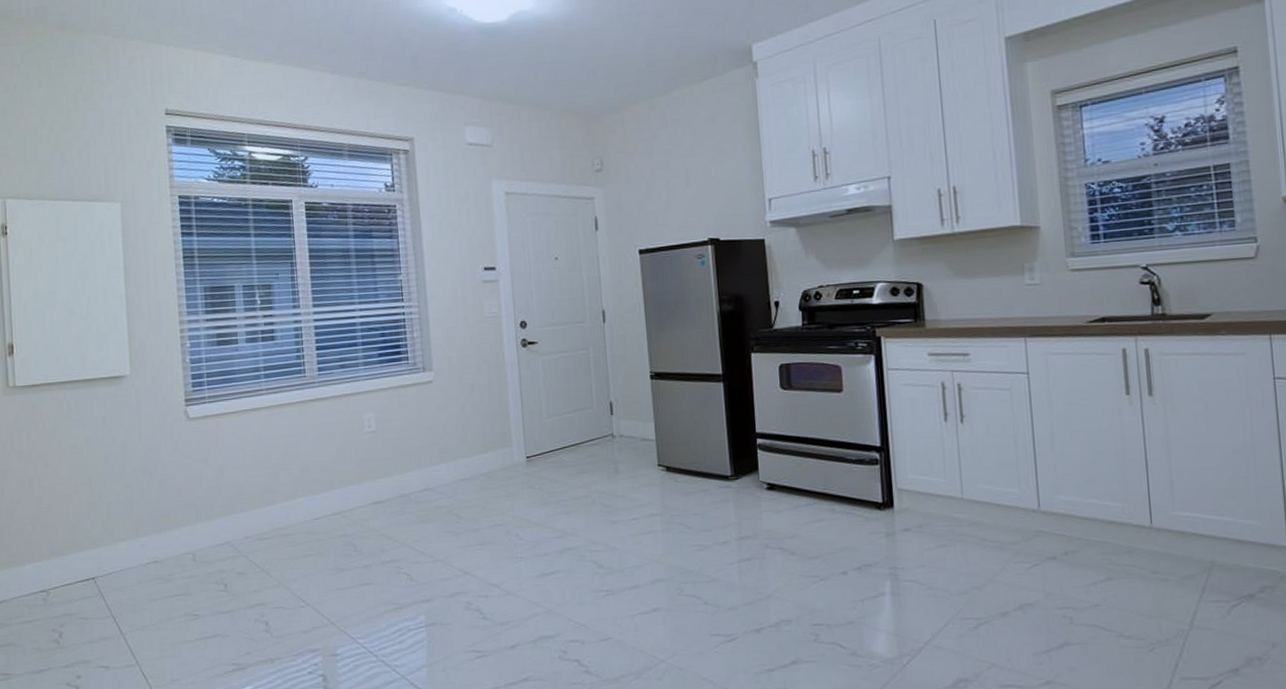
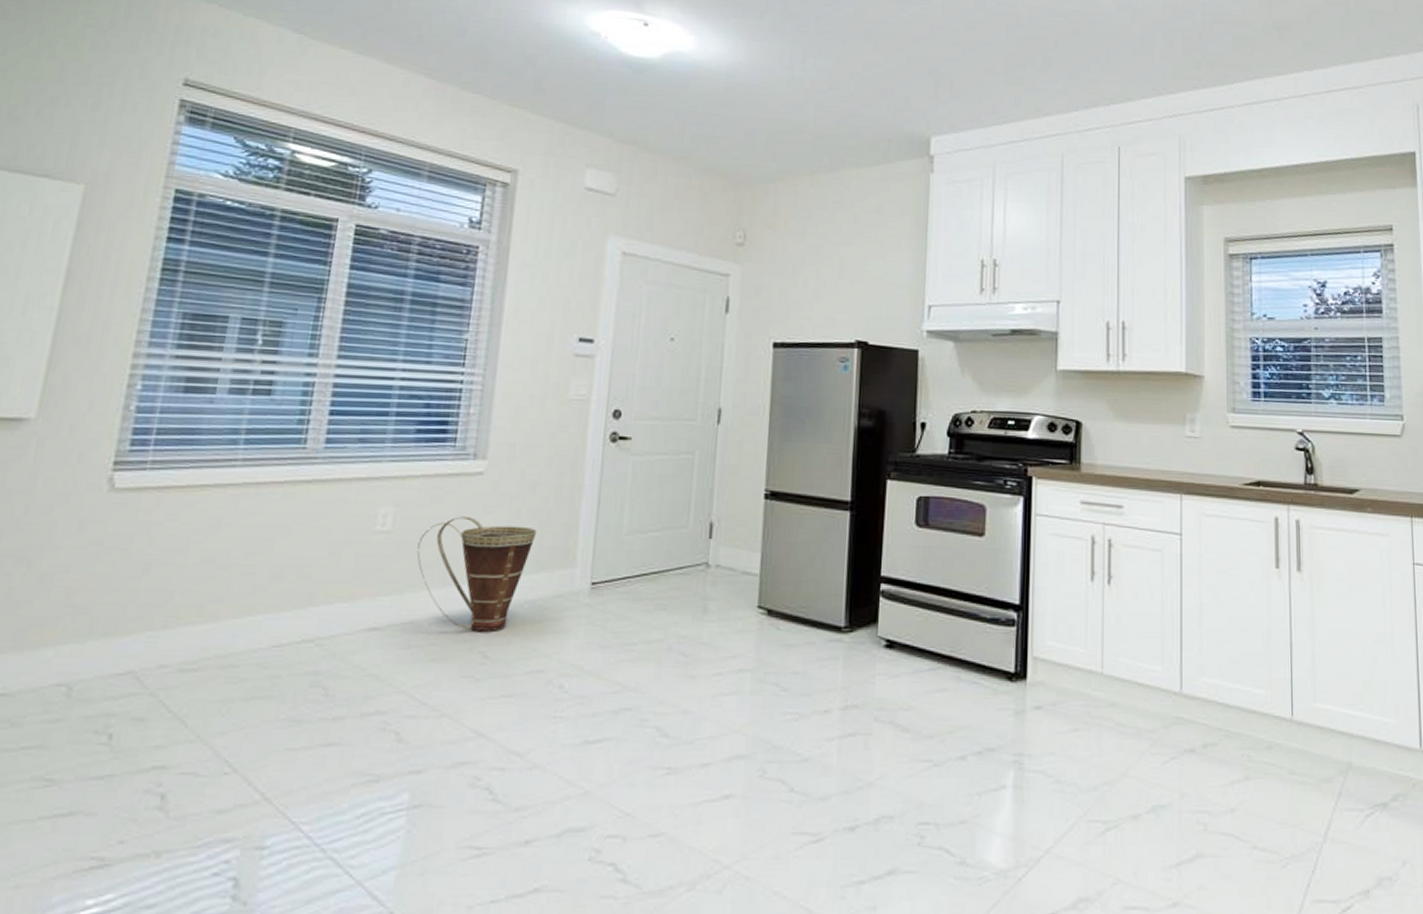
basket: none [396,415,480,500] -> present [417,516,537,633]

